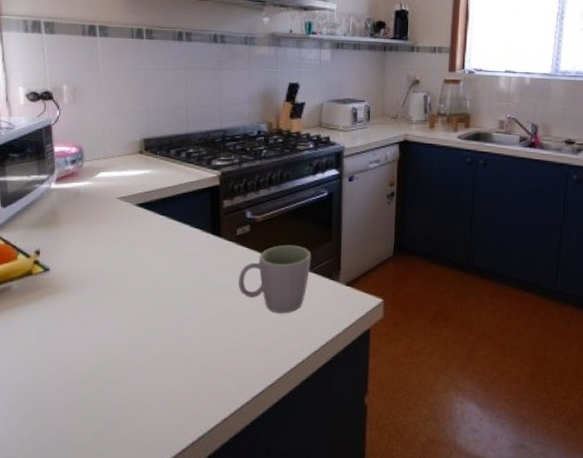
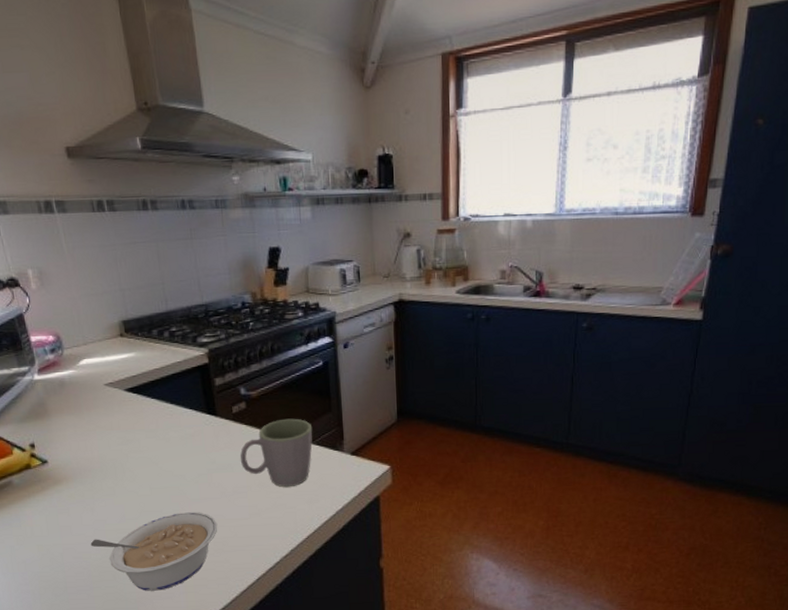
legume: none [78,331,208,413] -> present [90,512,218,591]

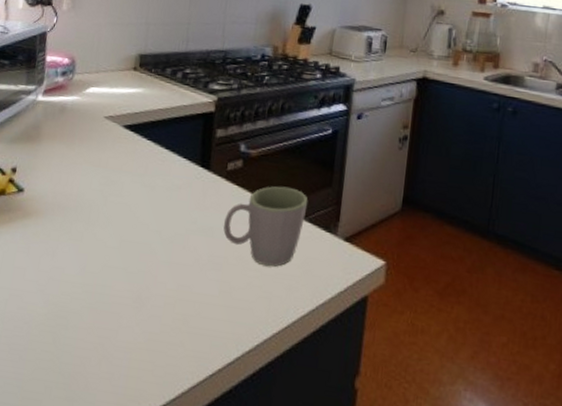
legume: present [90,512,218,591] -> none [40,274,182,368]

